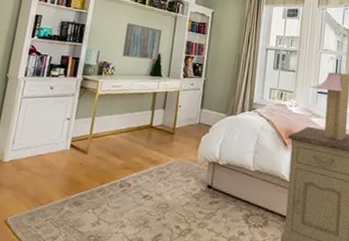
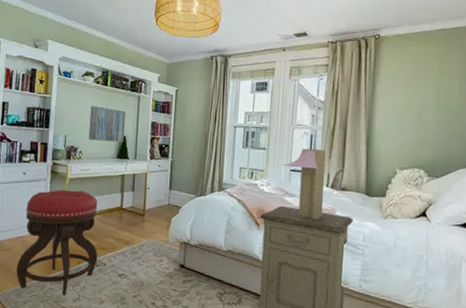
stool: none [31,105,127,219] -> present [16,189,98,296]

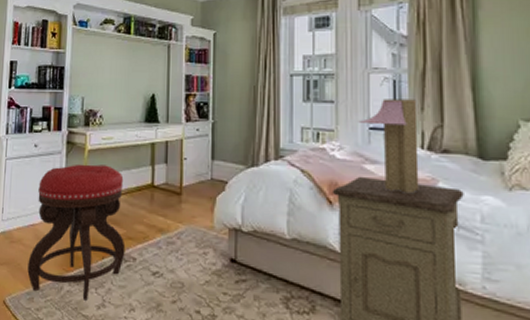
wall art: present [88,106,126,142] -> none [110,59,154,102]

